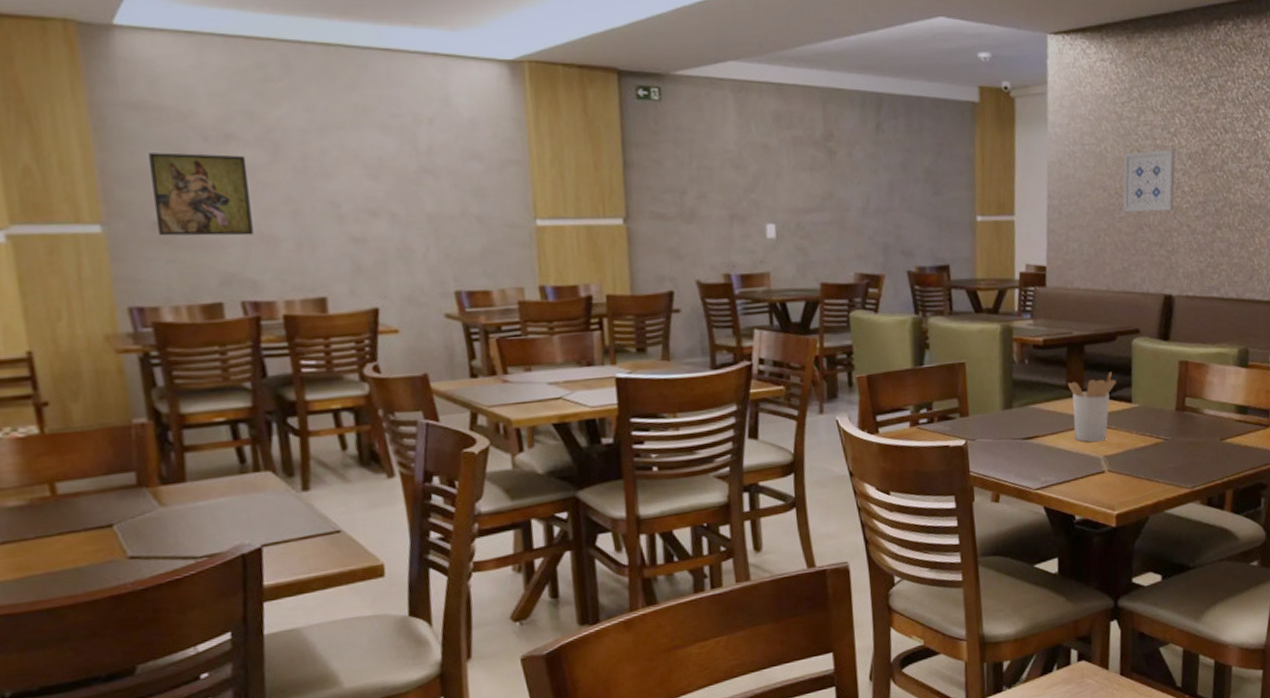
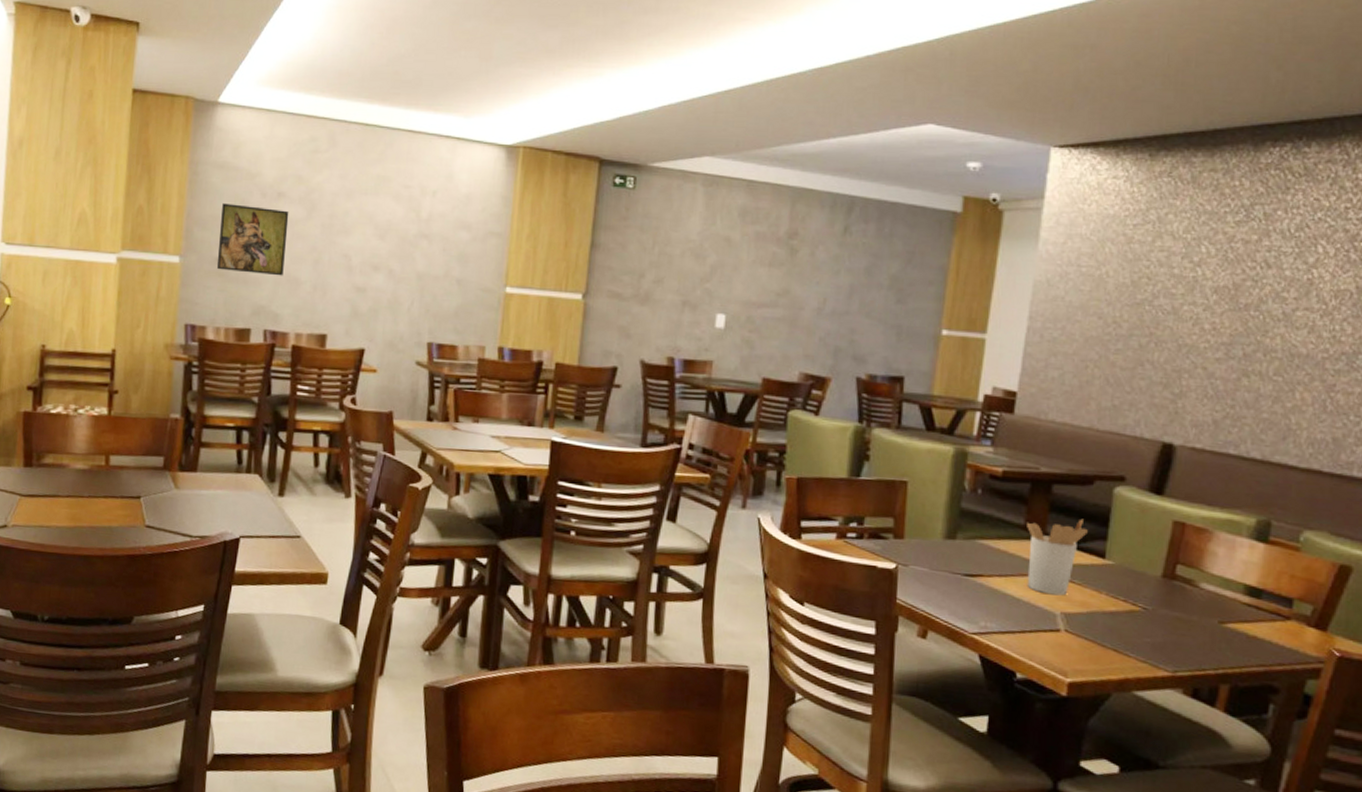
wall art: present [1123,149,1175,212] -> none [1121,279,1196,348]

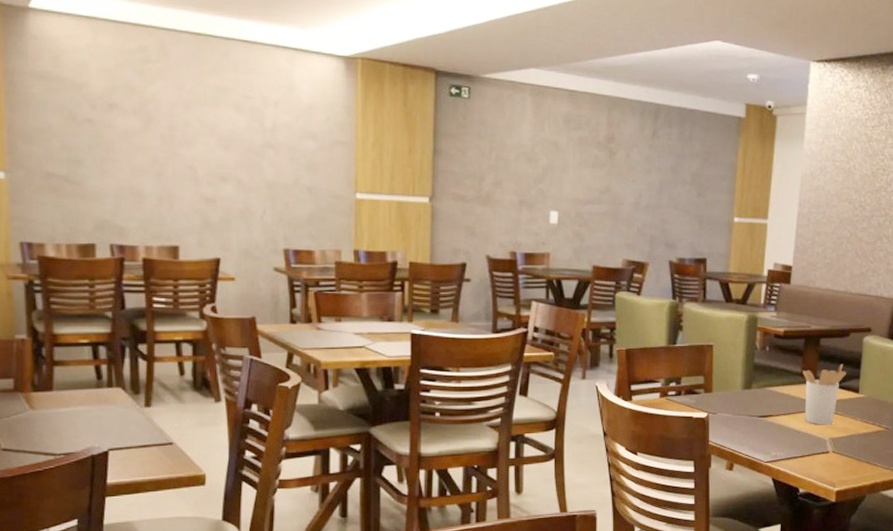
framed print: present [216,203,289,276] -> none [47,115,125,190]

